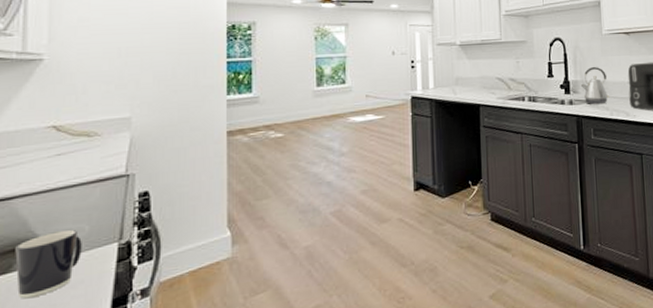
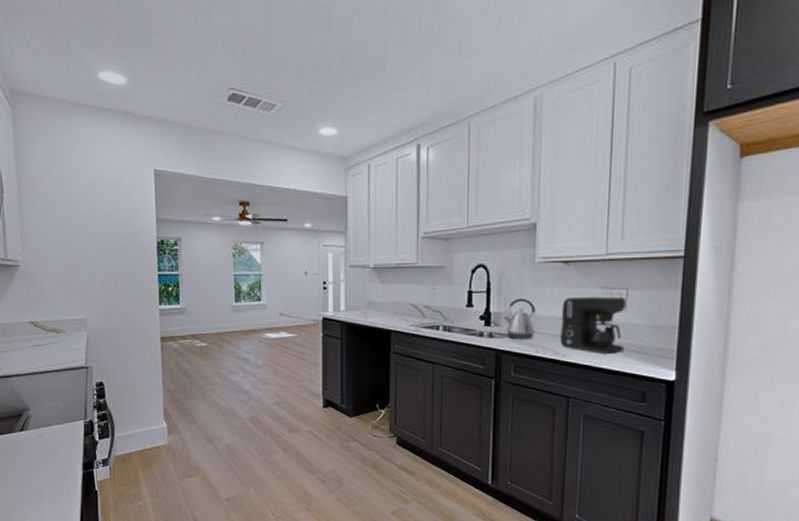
mug: present [15,229,82,299] -> none [15,405,59,454]

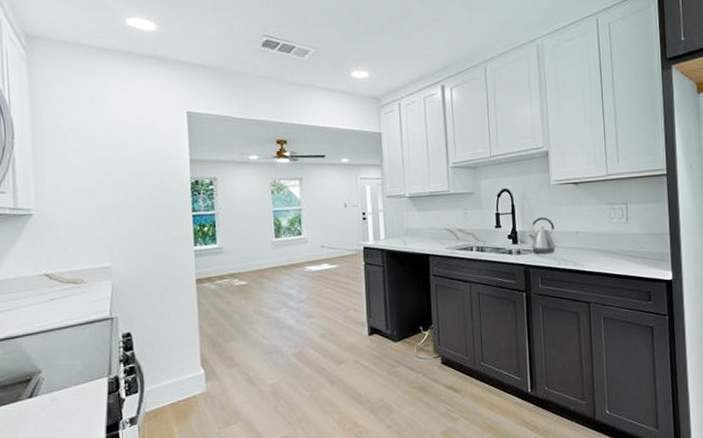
coffee maker: present [560,296,626,354] -> none [576,211,630,262]

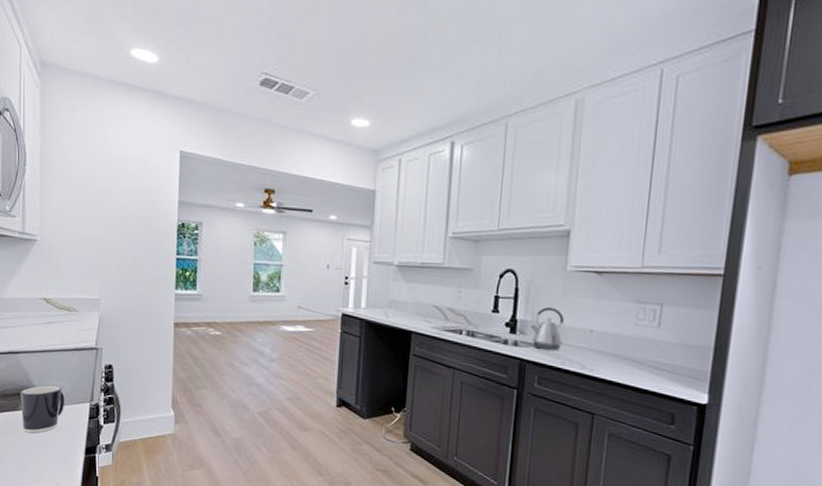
mug: none [22,364,78,424] -> present [20,385,65,434]

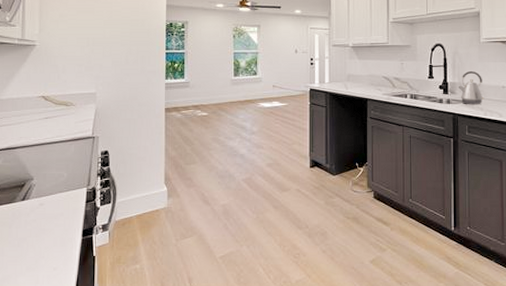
mug: present [20,385,65,434] -> none [18,174,62,223]

